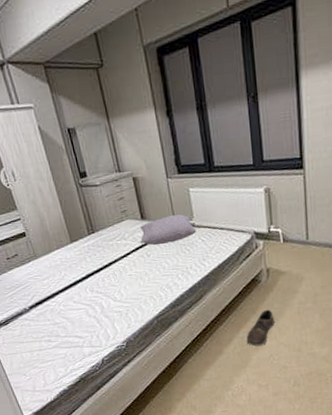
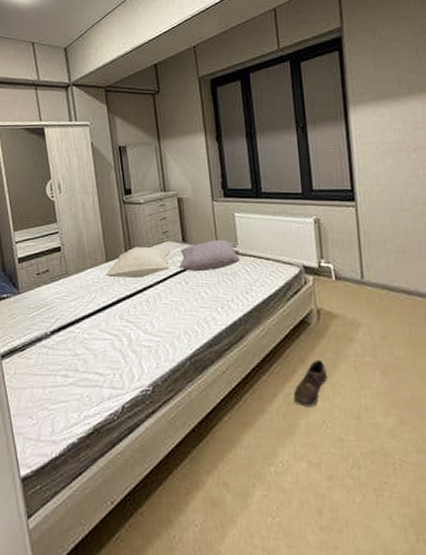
cushion: none [71,226,132,257] -> present [105,246,172,279]

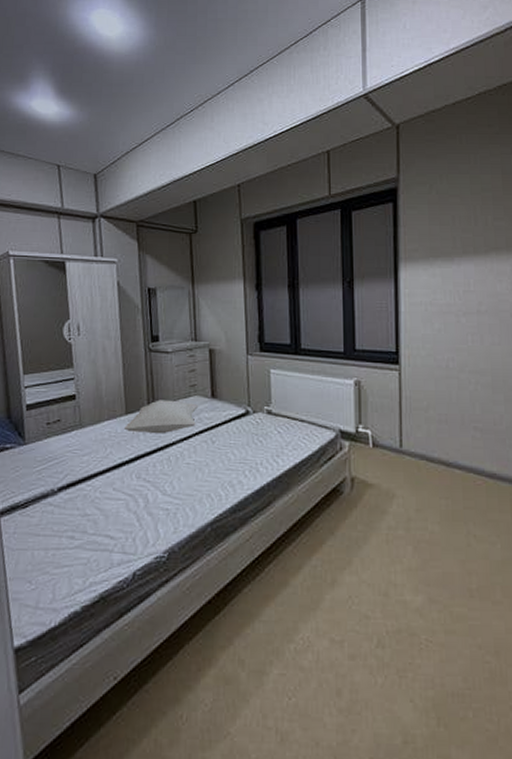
pillow: present [179,240,240,272] -> none [206,398,273,431]
shoe: present [293,359,327,407] -> none [319,531,356,581]

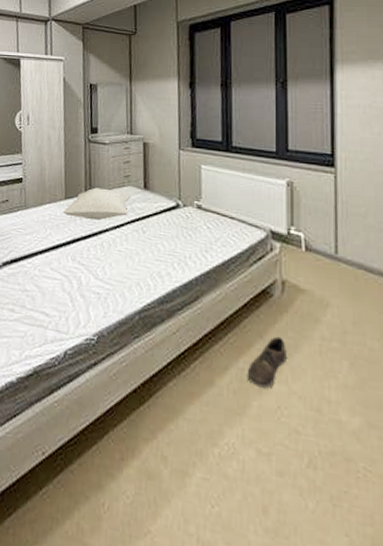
shoe: none [319,531,356,581] -> present [247,336,287,389]

